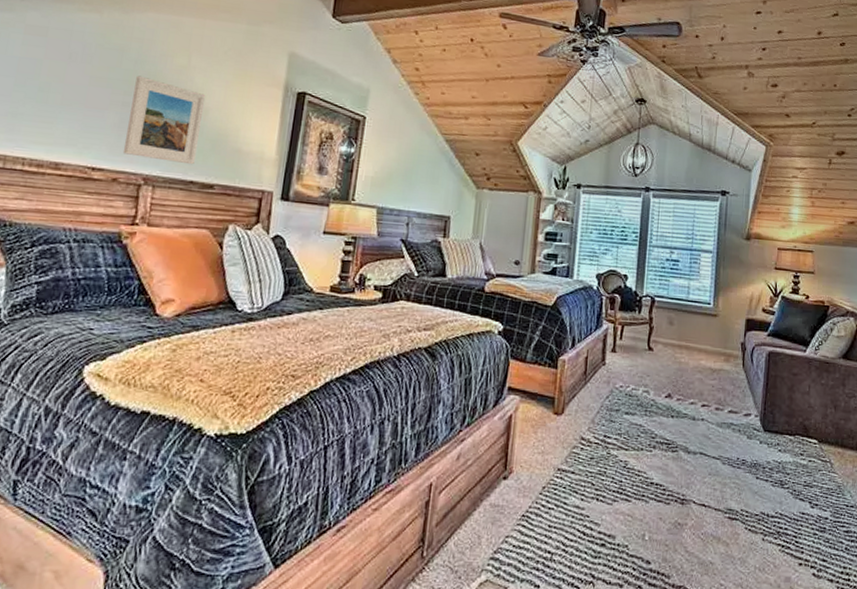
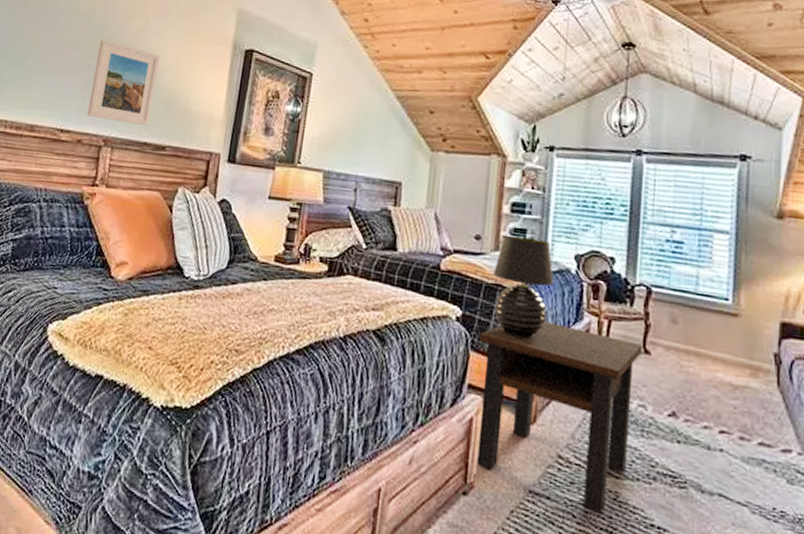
side table: none [515,330,648,480] -> present [476,321,643,514]
table lamp: none [530,260,580,345] -> present [493,235,555,338]

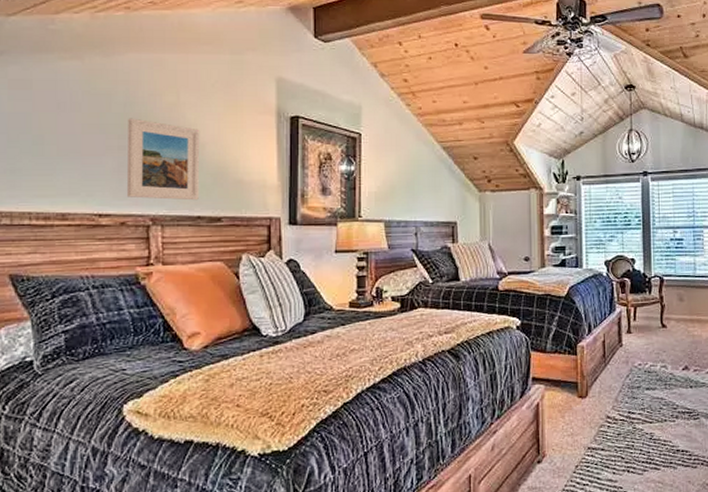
side table: present [476,321,643,514] -> none [537,316,661,452]
table lamp: present [493,235,555,338] -> none [542,253,591,333]

